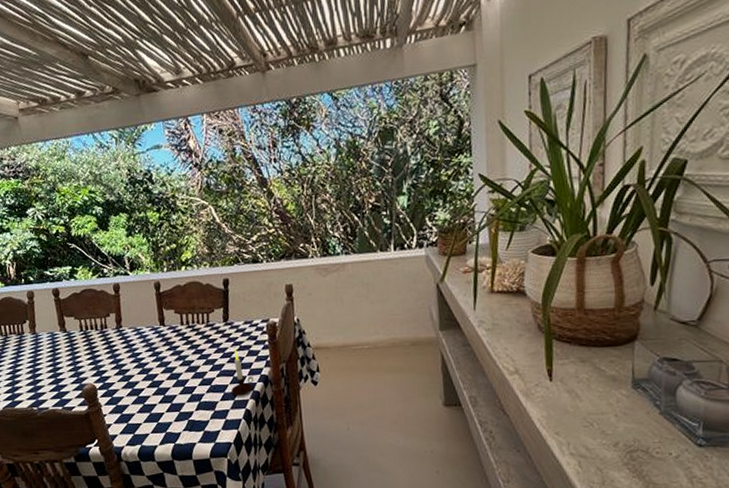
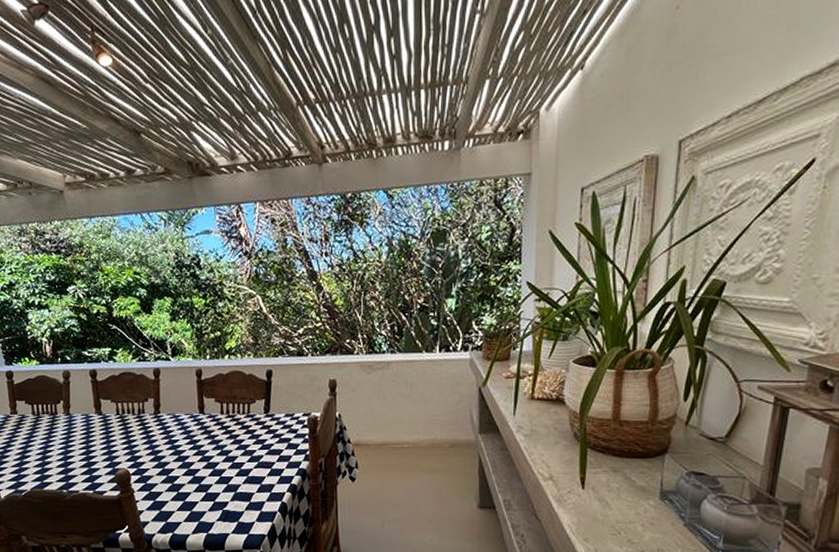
candle: present [231,350,254,395] -> none [268,442,292,487]

